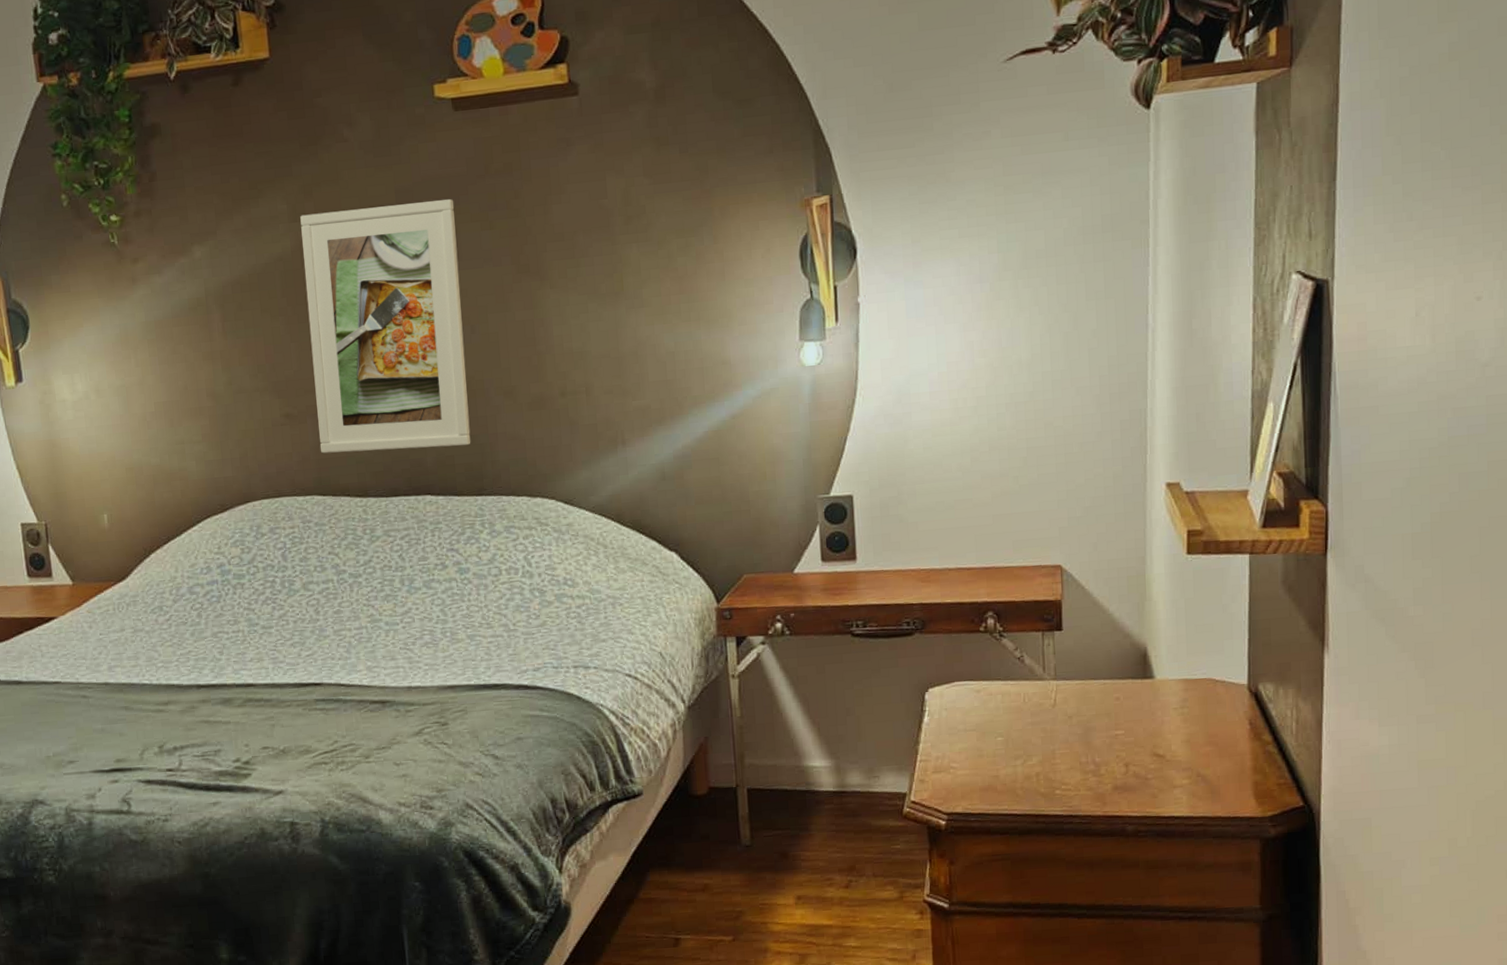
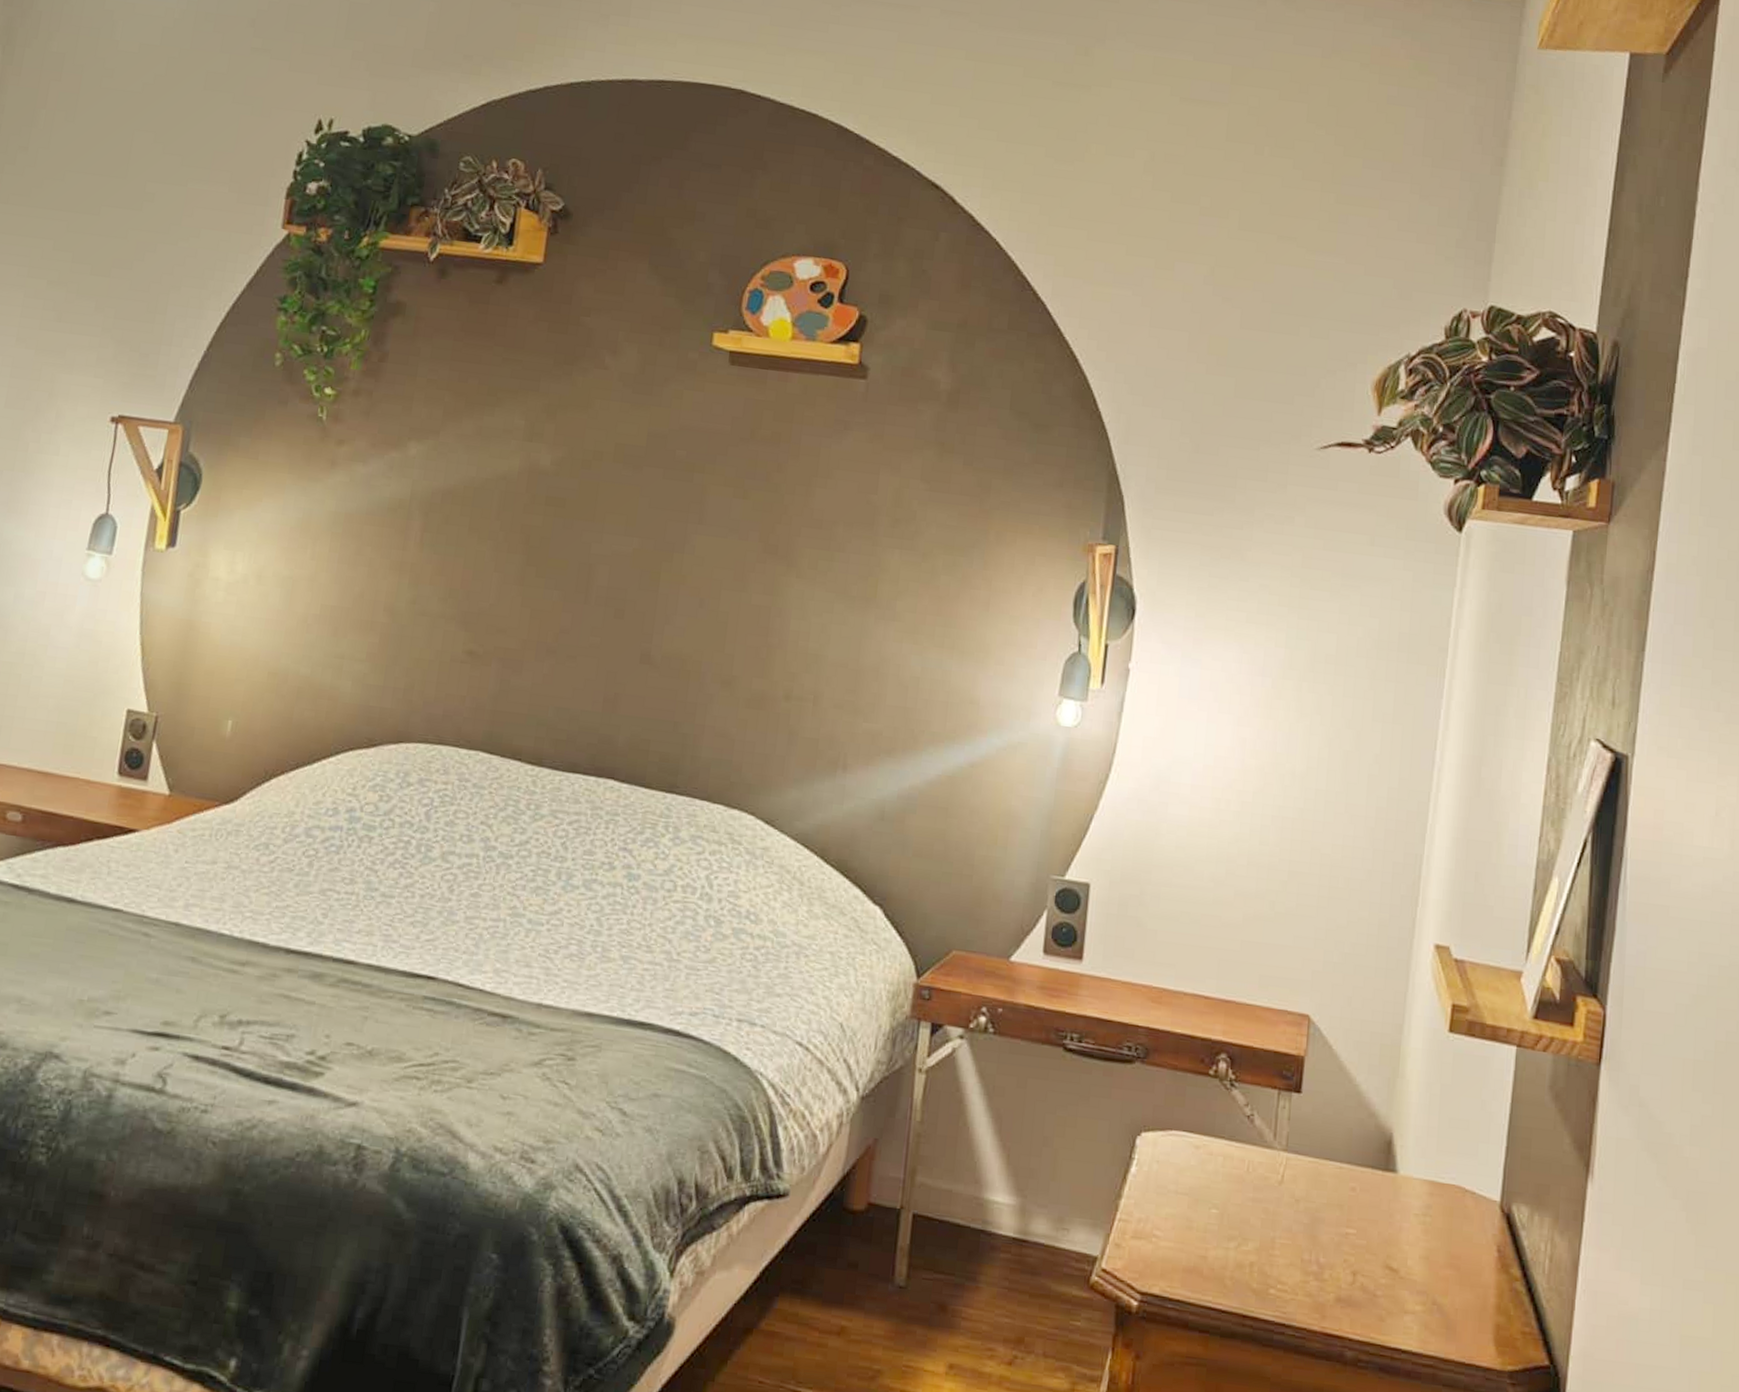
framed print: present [300,198,471,454] -> none [498,436,710,732]

